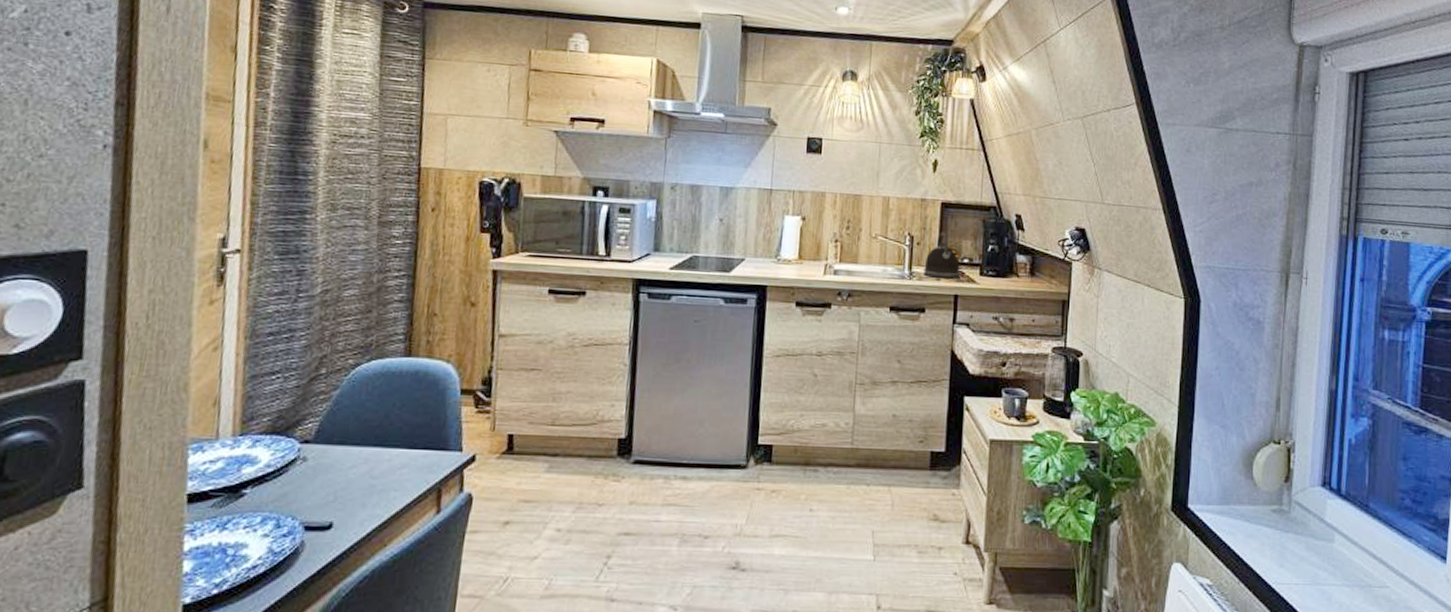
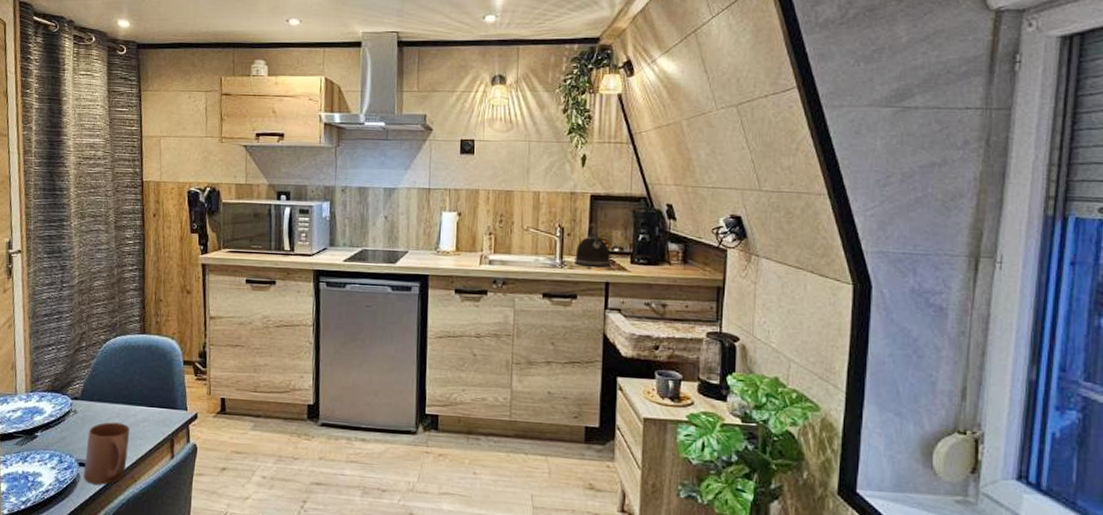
cup: none [310,470,382,554] -> present [84,422,130,485]

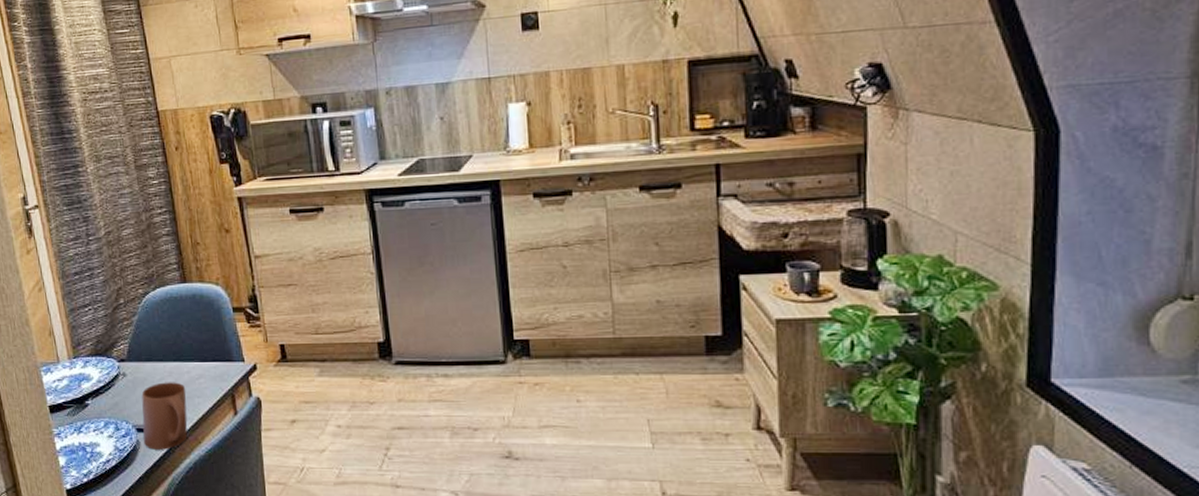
kettle: present [575,223,611,267] -> none [675,94,721,148]

